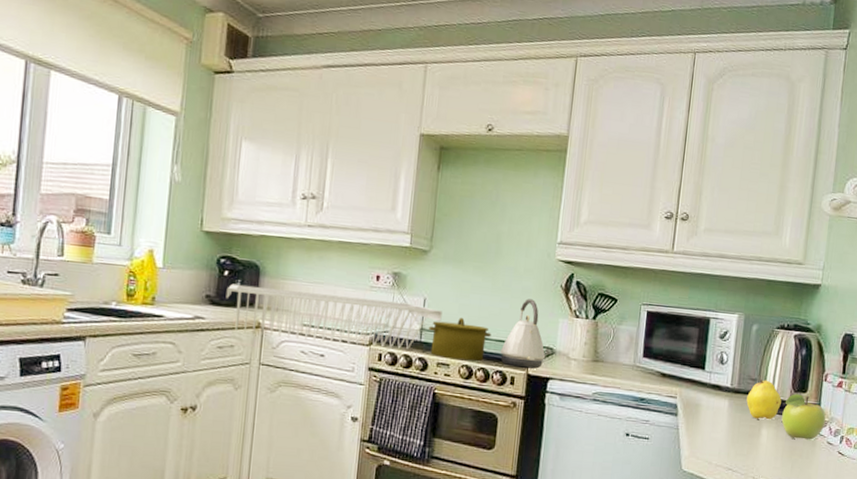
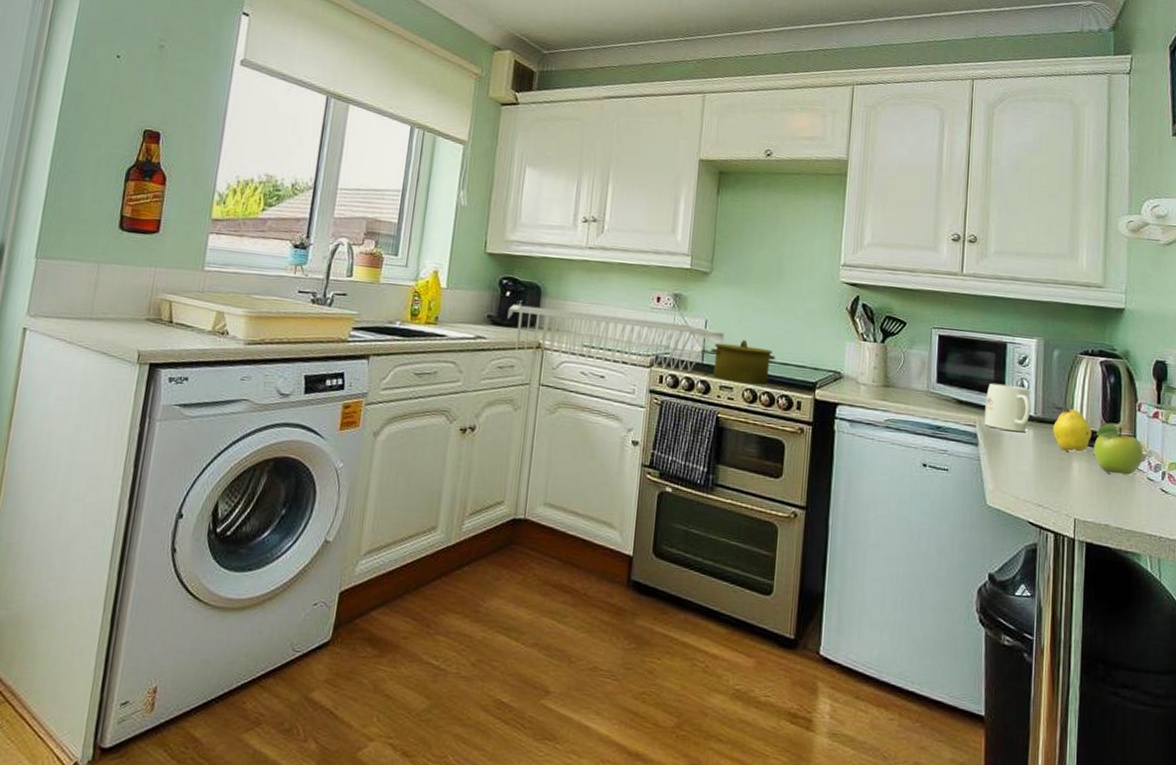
kettle: present [500,299,546,370] -> none [785,321,833,394]
mug: none [684,356,728,403] -> present [984,383,1031,433]

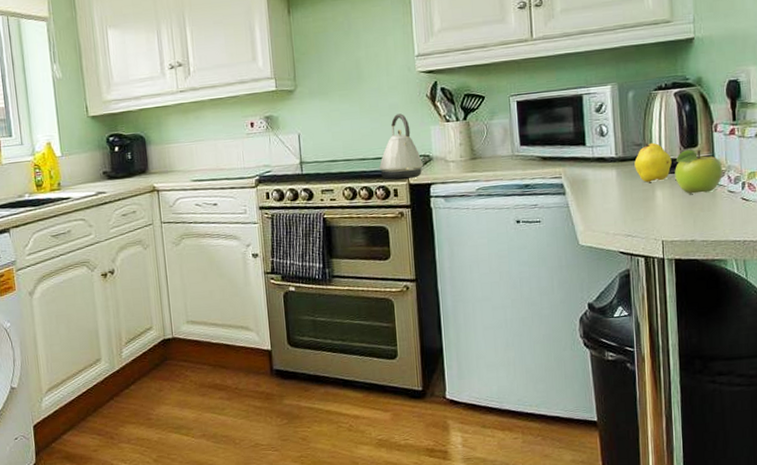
dish rack: present [507,304,725,372] -> none [119,141,318,199]
cooking pot: present [710,339,776,385] -> none [307,144,368,185]
kettle: none [785,321,833,394] -> present [379,113,424,180]
mug: present [984,383,1031,433] -> none [568,132,612,176]

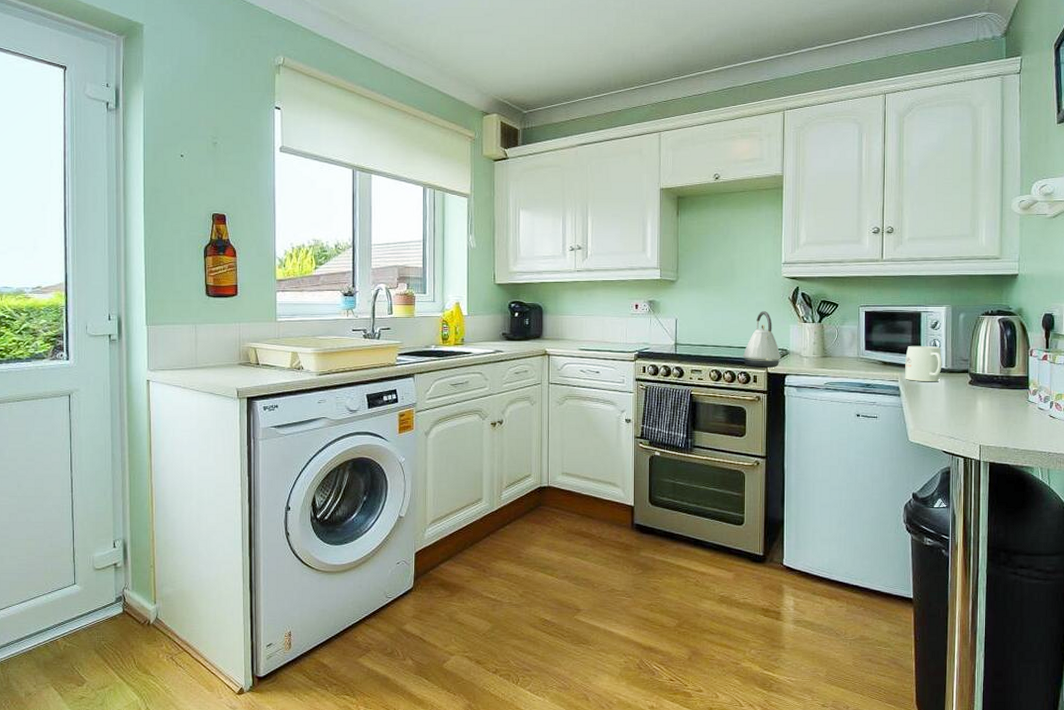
mug: none [568,132,612,176] -> present [905,345,942,382]
fruit: present [634,142,672,183] -> none [961,359,993,393]
fruit: present [675,149,723,194] -> none [994,369,1035,407]

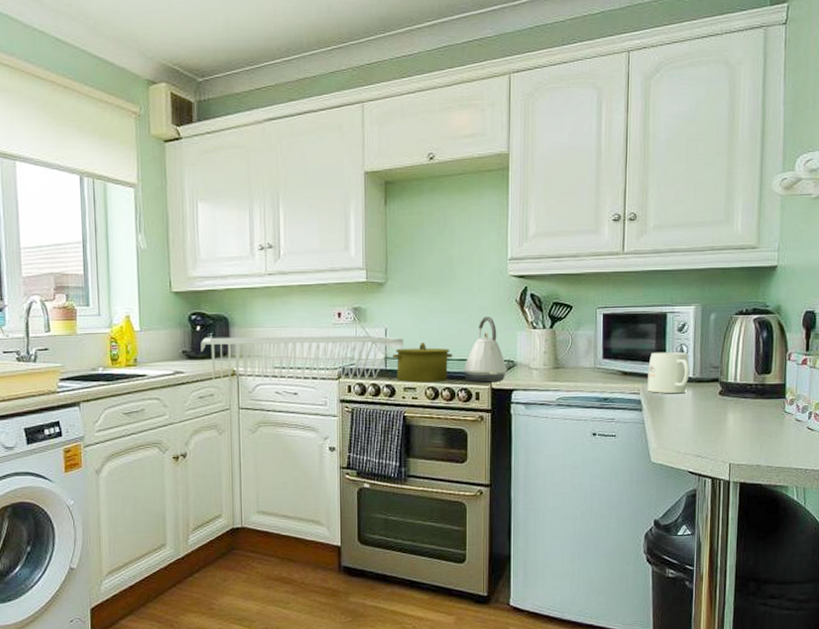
dish rack: none [518,322,692,362] -> present [200,335,404,382]
cooking pot: none [681,331,734,366] -> present [392,342,453,383]

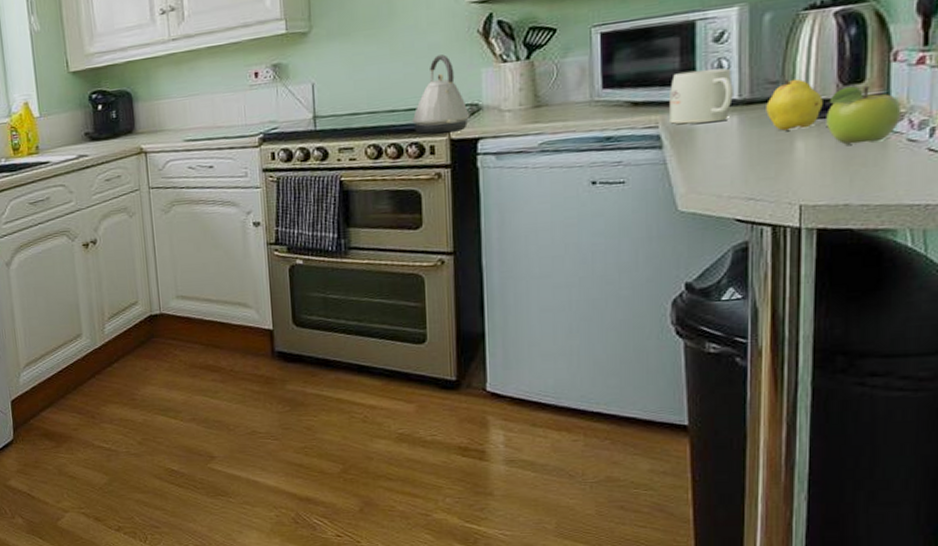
dish rack: present [200,335,404,382] -> none [103,92,336,162]
cooking pot: present [392,342,453,383] -> none [321,93,398,143]
fruit: none [710,366,746,405] -> present [766,78,823,131]
fruit: none [747,376,793,420] -> present [826,85,902,145]

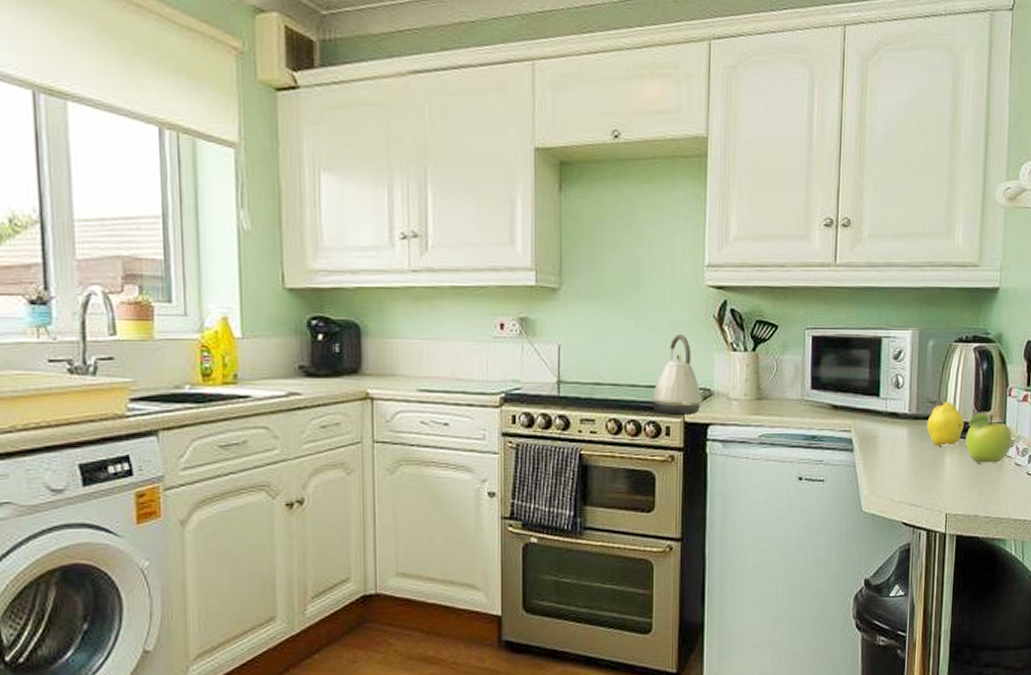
mug: present [670,68,733,125] -> none [860,382,905,432]

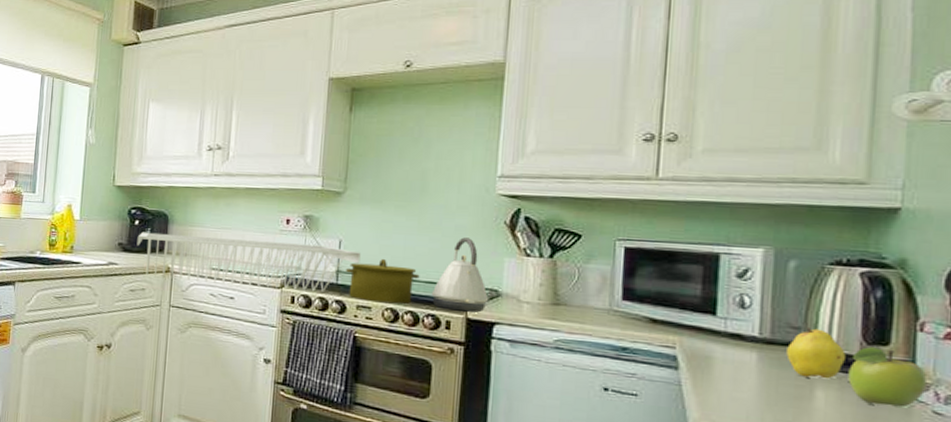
dish rack: none [323,349,581,408] -> present [137,232,361,292]
cooking pot: none [566,363,639,414] -> present [345,258,420,305]

